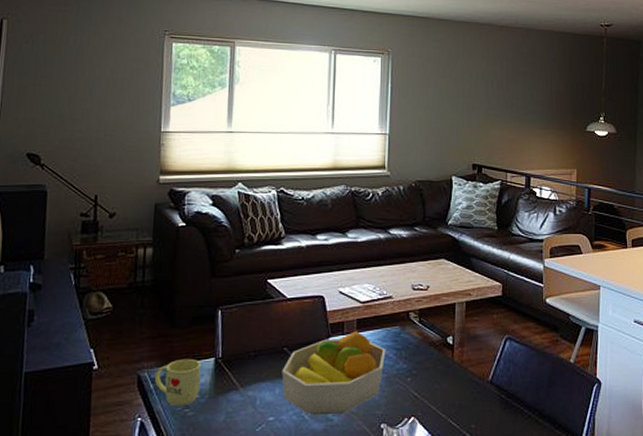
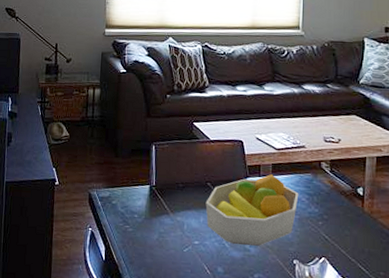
mug: present [154,358,201,407] -> none [101,183,138,223]

